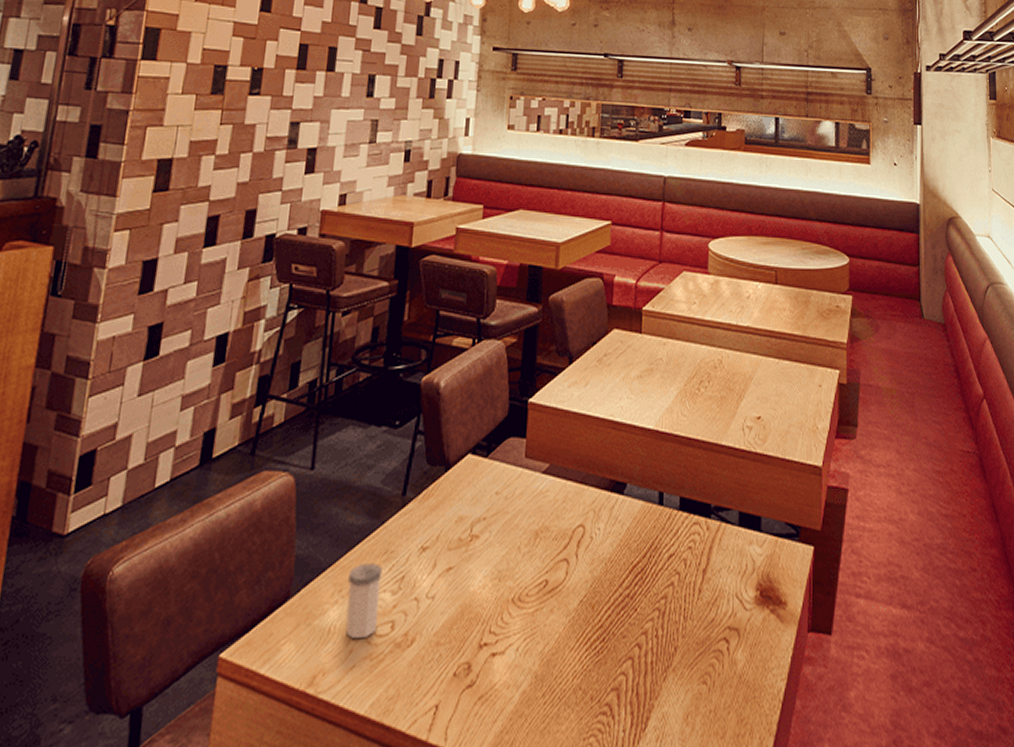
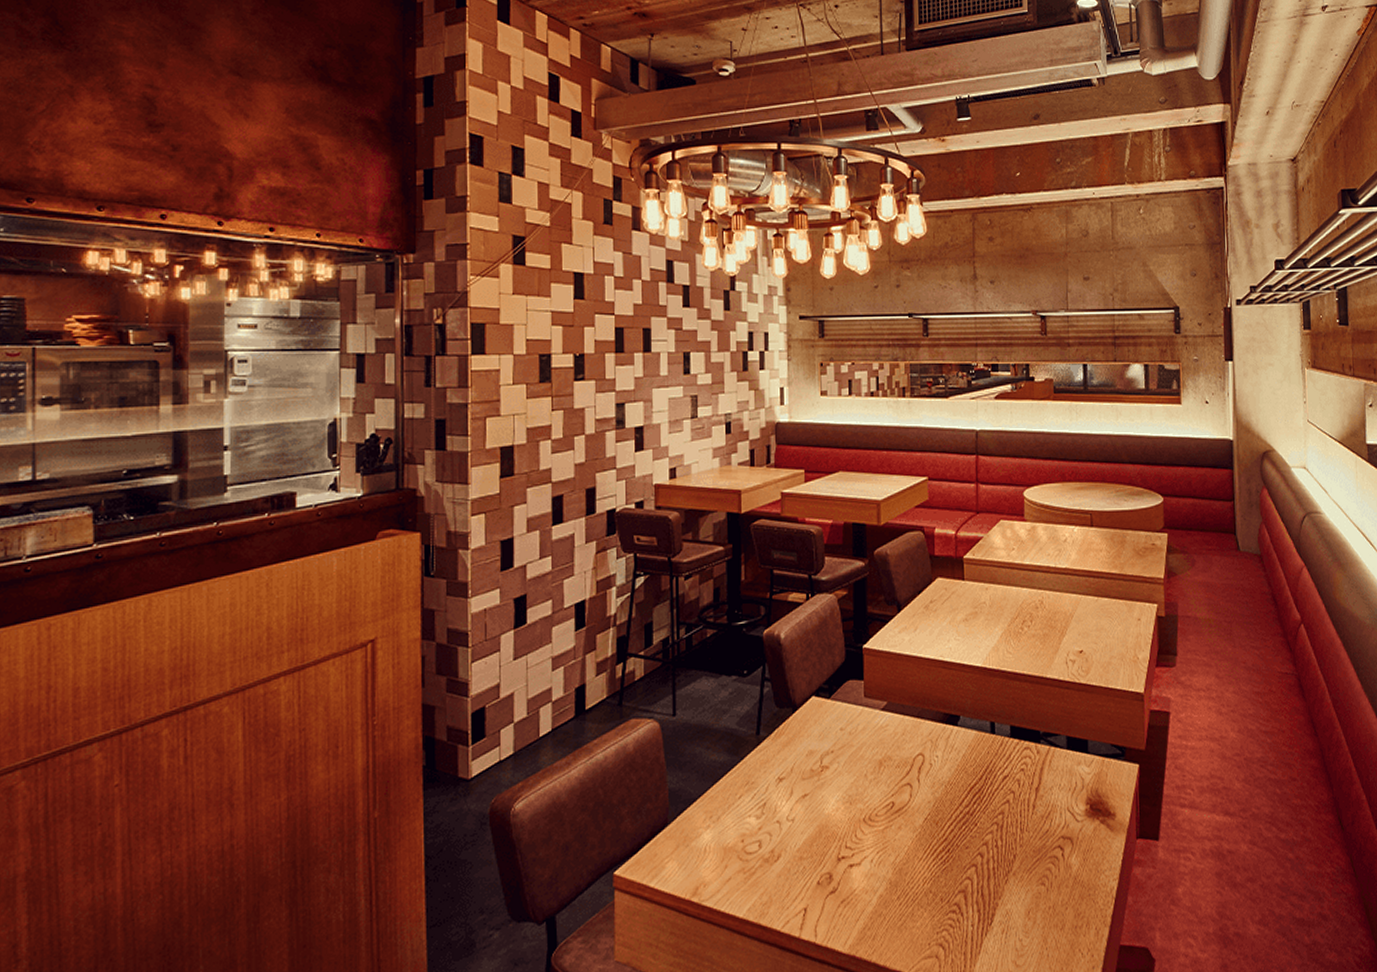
salt shaker: present [345,563,383,640] -> none [717,793,747,857]

